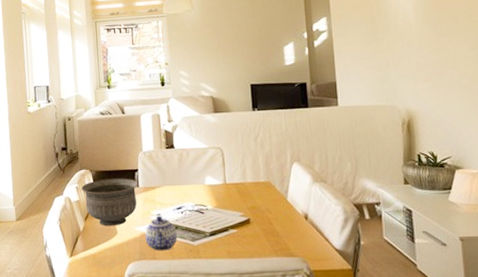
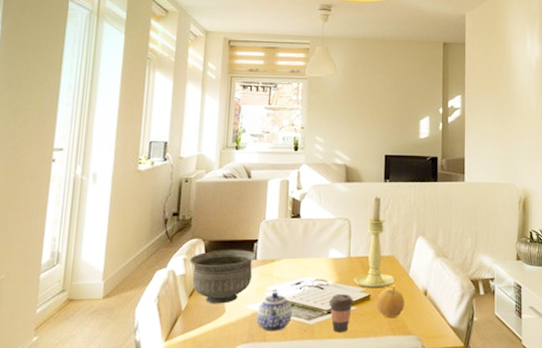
coffee cup: none [210,217,234,253] -> present [328,293,354,333]
candle holder: none [231,124,274,213] -> present [353,196,396,288]
fruit: none [257,211,286,240] -> present [377,287,405,318]

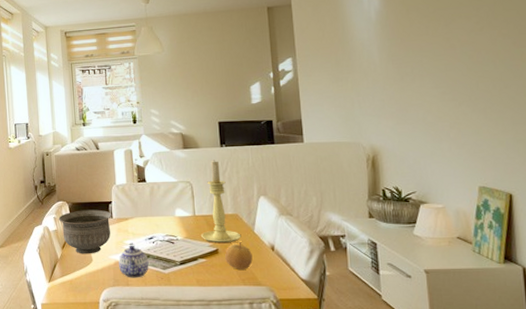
coffee cup: present [328,293,354,333] -> none [180,247,203,281]

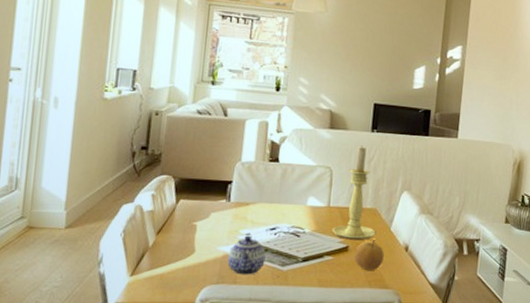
bowl: present [59,209,112,254] -> none [158,188,230,244]

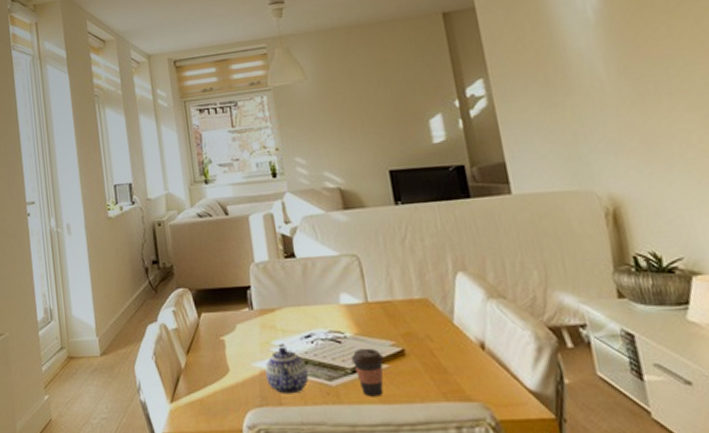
coffee cup: none [304,242,331,281] -> present [350,348,384,397]
candle holder: present [331,145,376,240] -> none [377,223,436,341]
fruit: present [354,240,384,270] -> none [414,338,455,378]

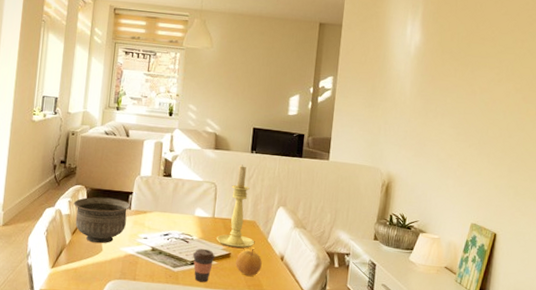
bowl: none [179,298,253,362] -> present [74,196,131,244]
teapot: present [265,346,309,394] -> none [128,239,160,273]
candle holder: none [377,223,436,341] -> present [216,164,255,249]
fruit: none [414,338,455,378] -> present [235,249,262,276]

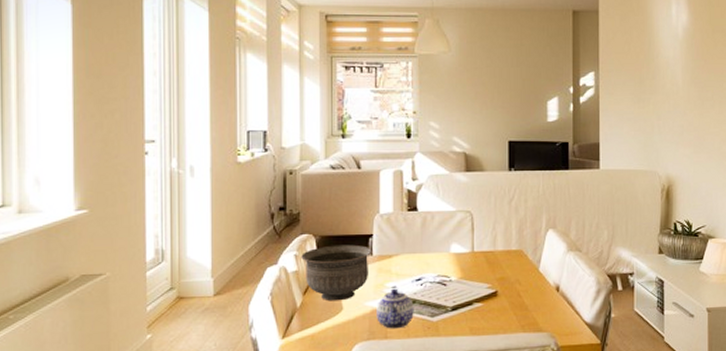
teapot: none [128,239,160,273] -> present [377,288,414,329]
coffee cup: present [192,248,215,283] -> none [452,290,479,330]
candle holder: present [216,164,255,249] -> none [478,186,525,284]
fruit: present [235,249,262,276] -> none [505,282,535,314]

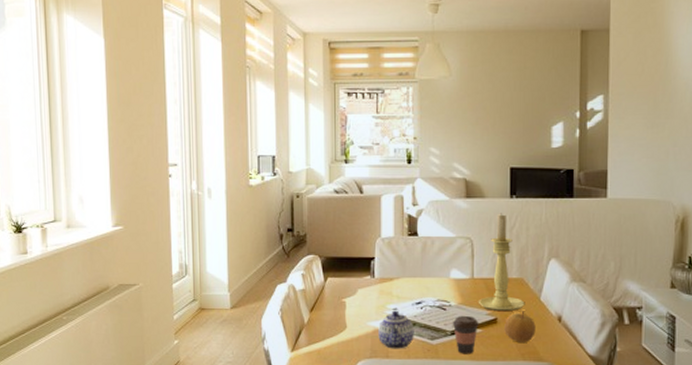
bowl: present [301,244,372,301] -> none [308,266,374,320]
coffee cup: none [452,290,479,330] -> present [452,315,479,354]
candle holder: none [478,186,525,284] -> present [478,213,525,312]
fruit: none [505,282,535,314] -> present [504,311,536,342]

